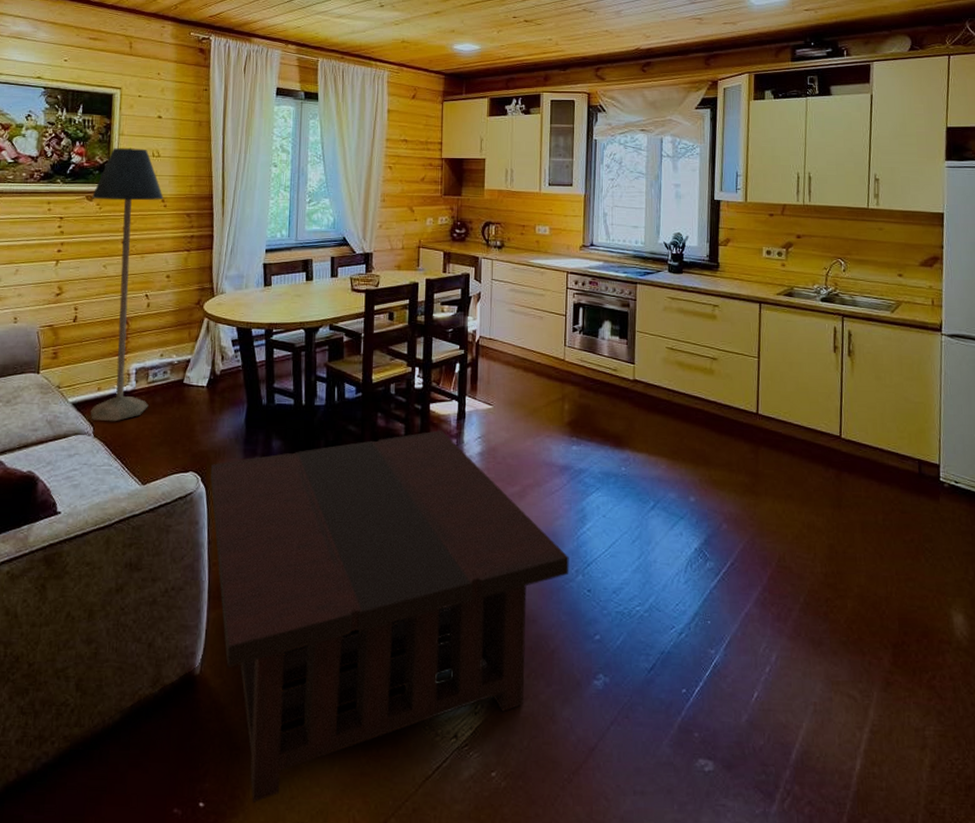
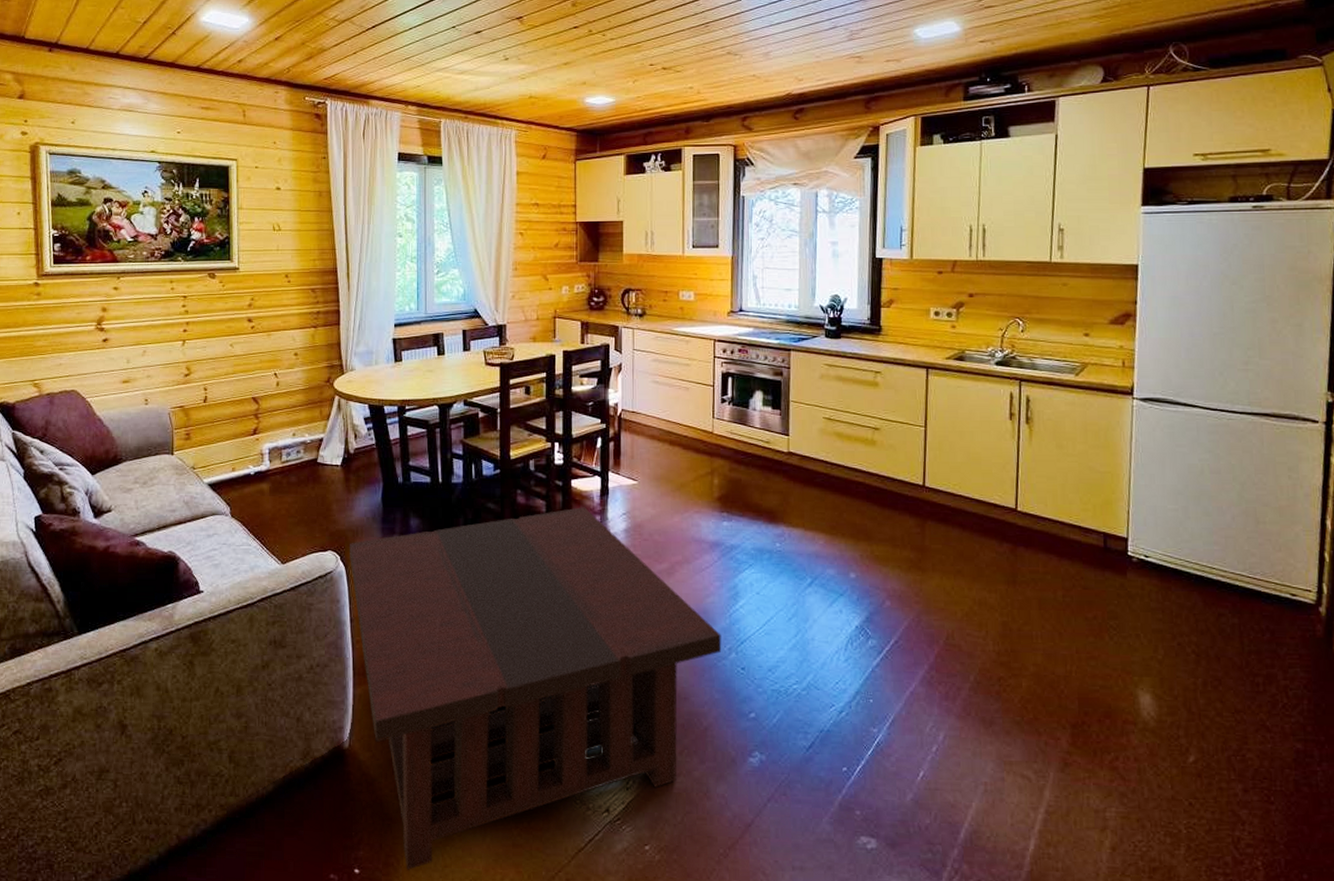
floor lamp: present [90,147,164,422] -> none [214,221,287,502]

